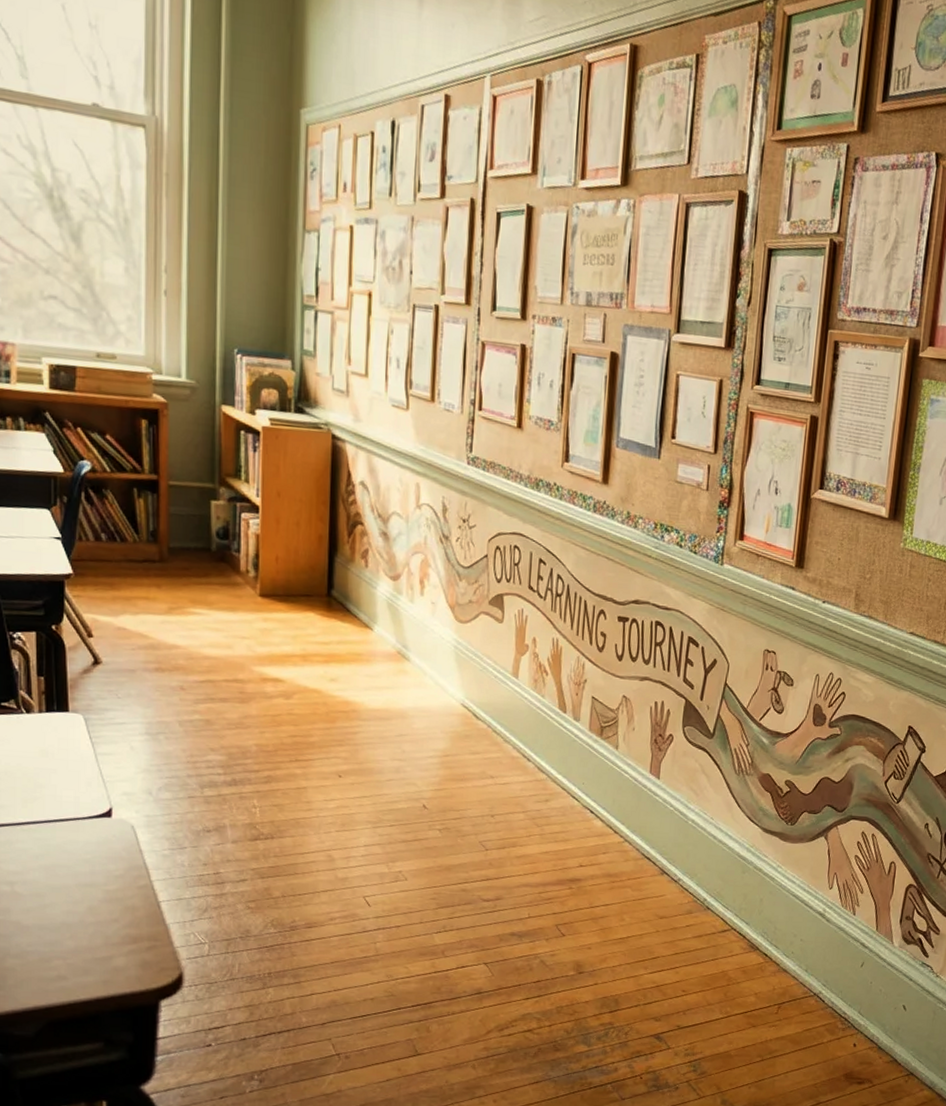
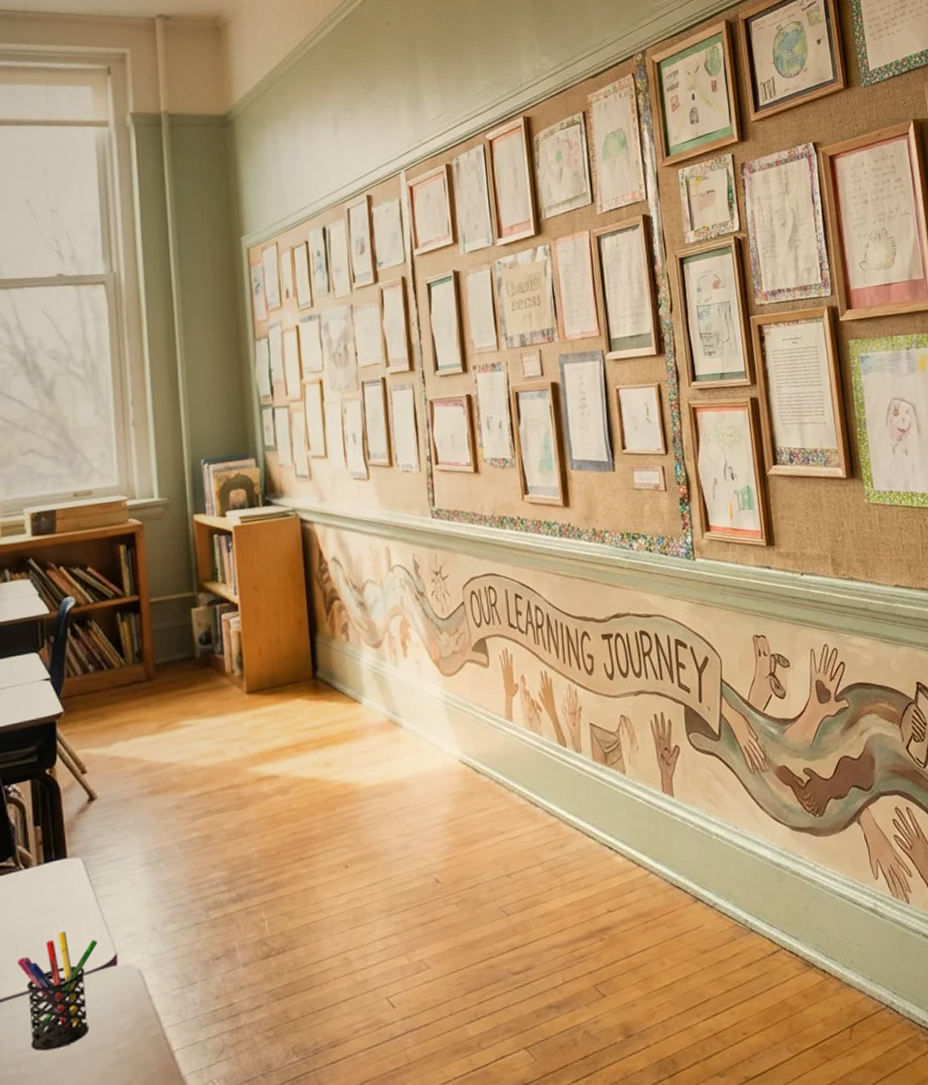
pen holder: none [14,777,94,878] -> present [17,931,98,1052]

